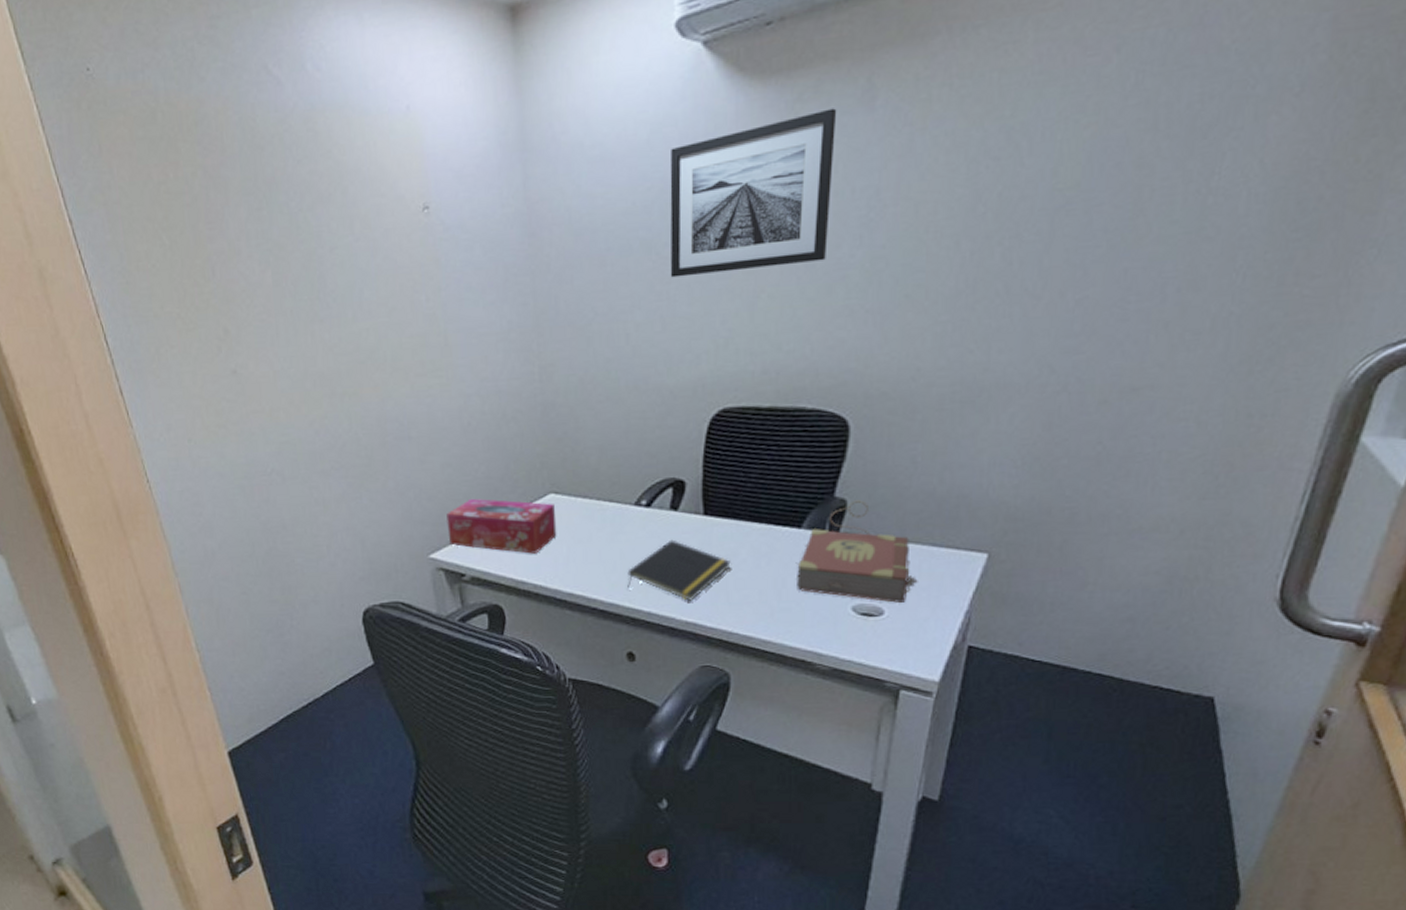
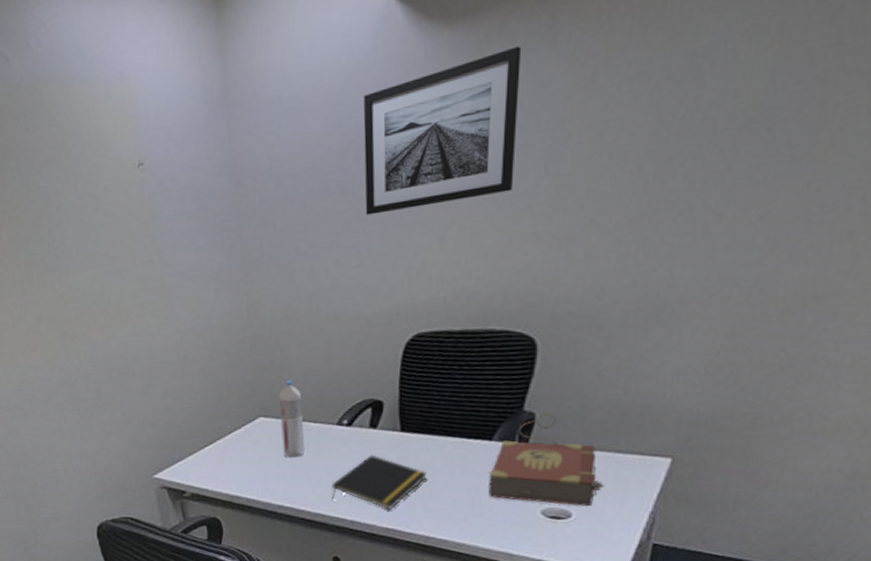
tissue box: present [447,499,557,554] -> none [168,424,267,472]
water bottle: none [571,454,600,540] -> present [278,380,305,458]

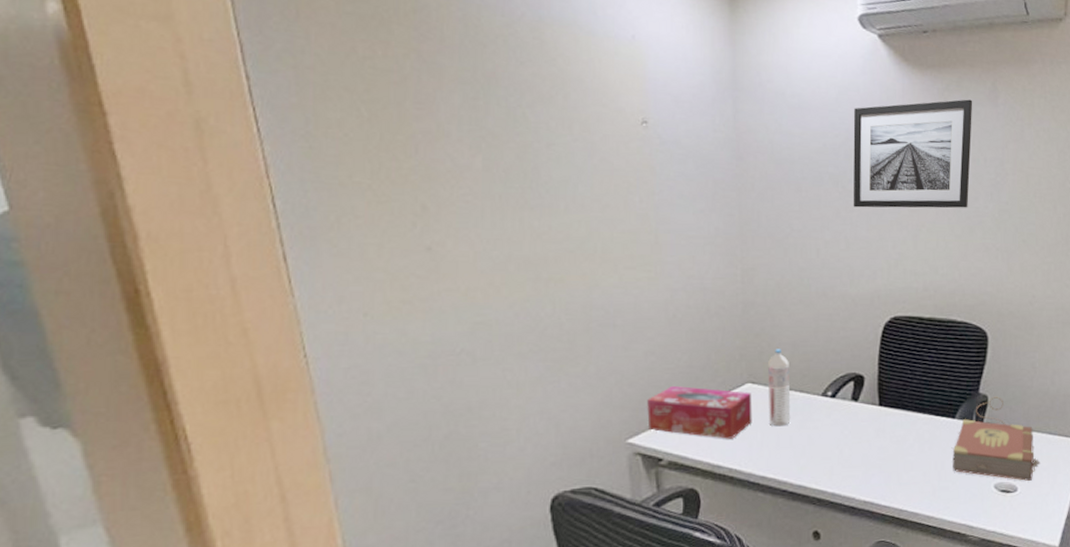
tissue box: none [168,424,267,472] -> present [647,386,752,439]
notepad: present [331,455,427,509] -> none [814,427,901,482]

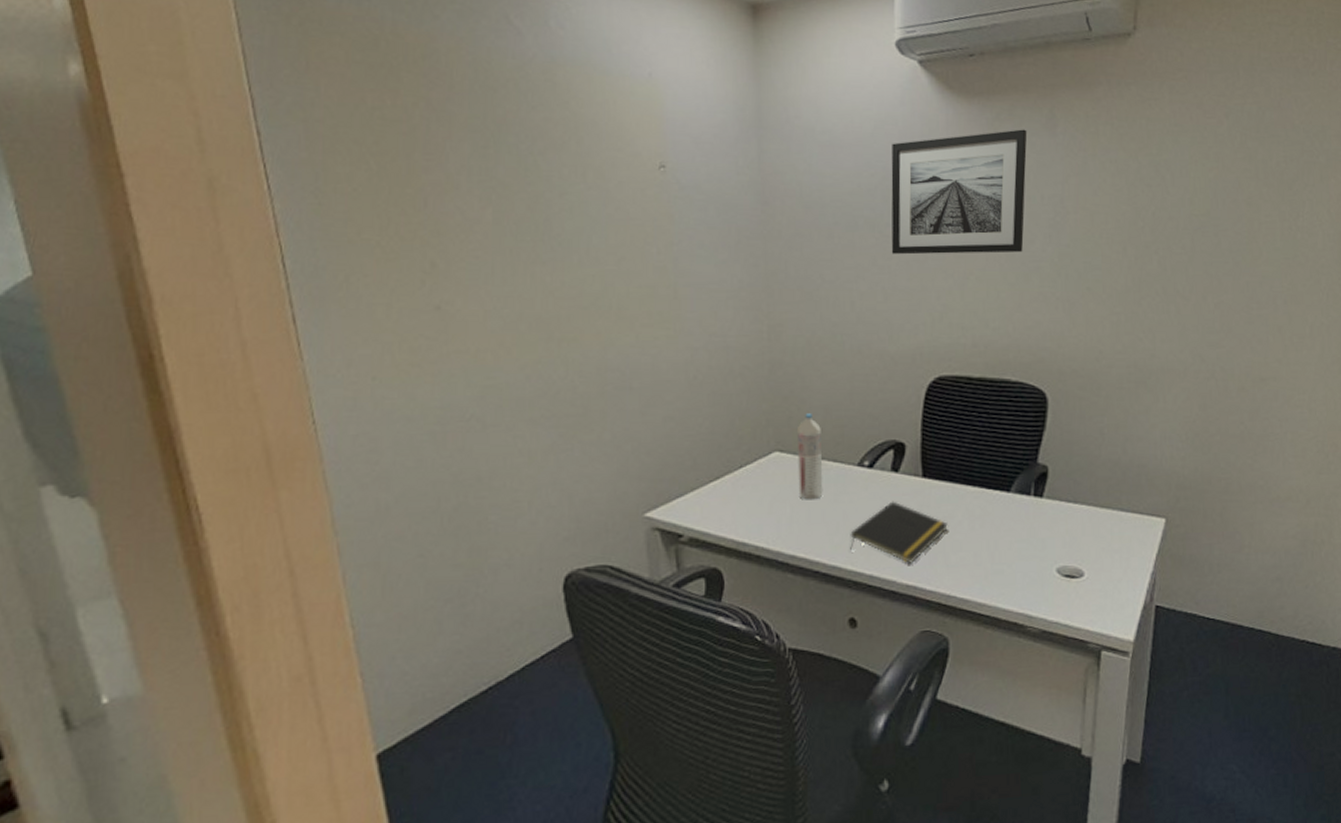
tissue box: present [647,386,752,439] -> none [666,455,781,514]
notepad: none [814,427,901,482] -> present [850,501,948,563]
book: present [951,396,1040,481] -> none [1006,467,1111,565]

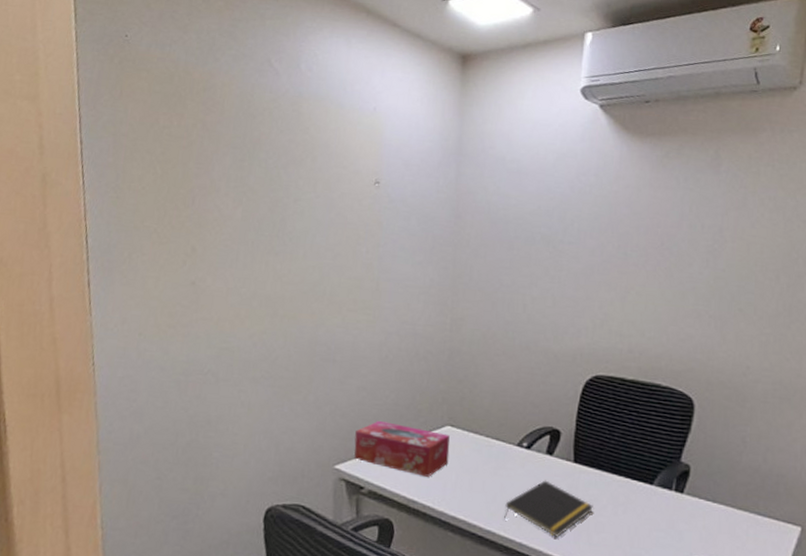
tissue box: none [666,455,781,514] -> present [354,421,450,477]
water bottle: present [796,413,823,500] -> none [464,396,488,471]
wall art: present [891,129,1028,255] -> none [562,166,693,274]

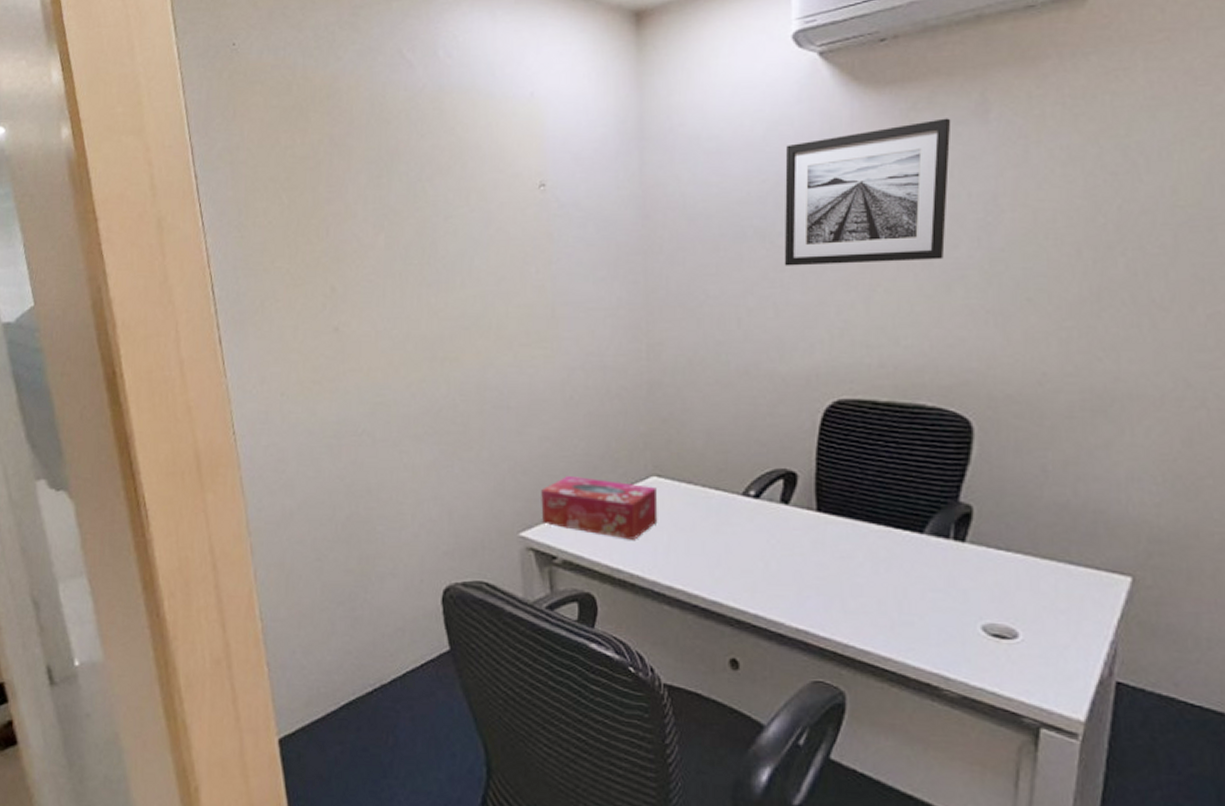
notepad: present [504,480,593,537] -> none [733,535,846,605]
wall art: none [562,166,693,274] -> present [784,118,951,266]

